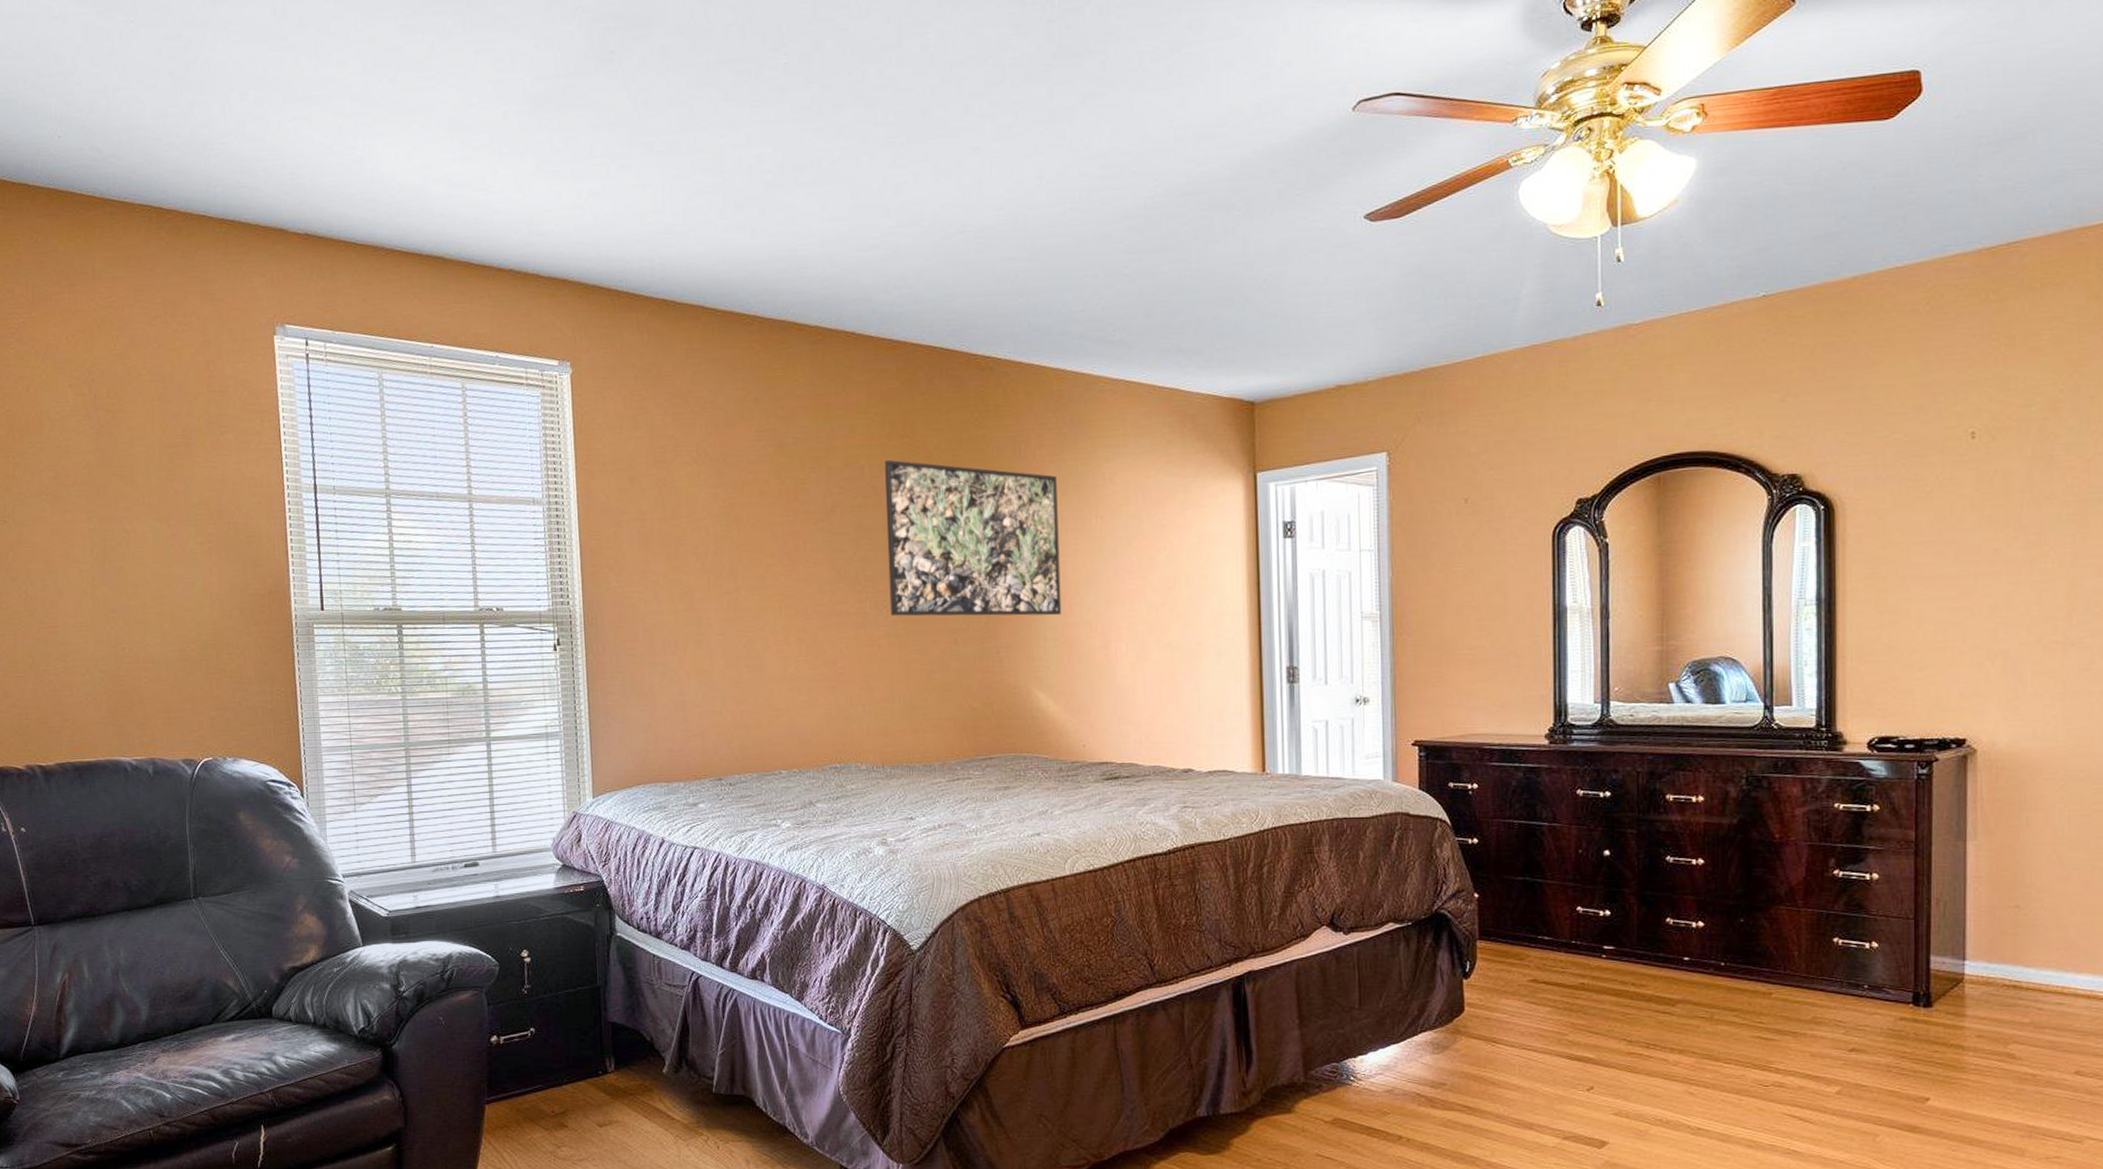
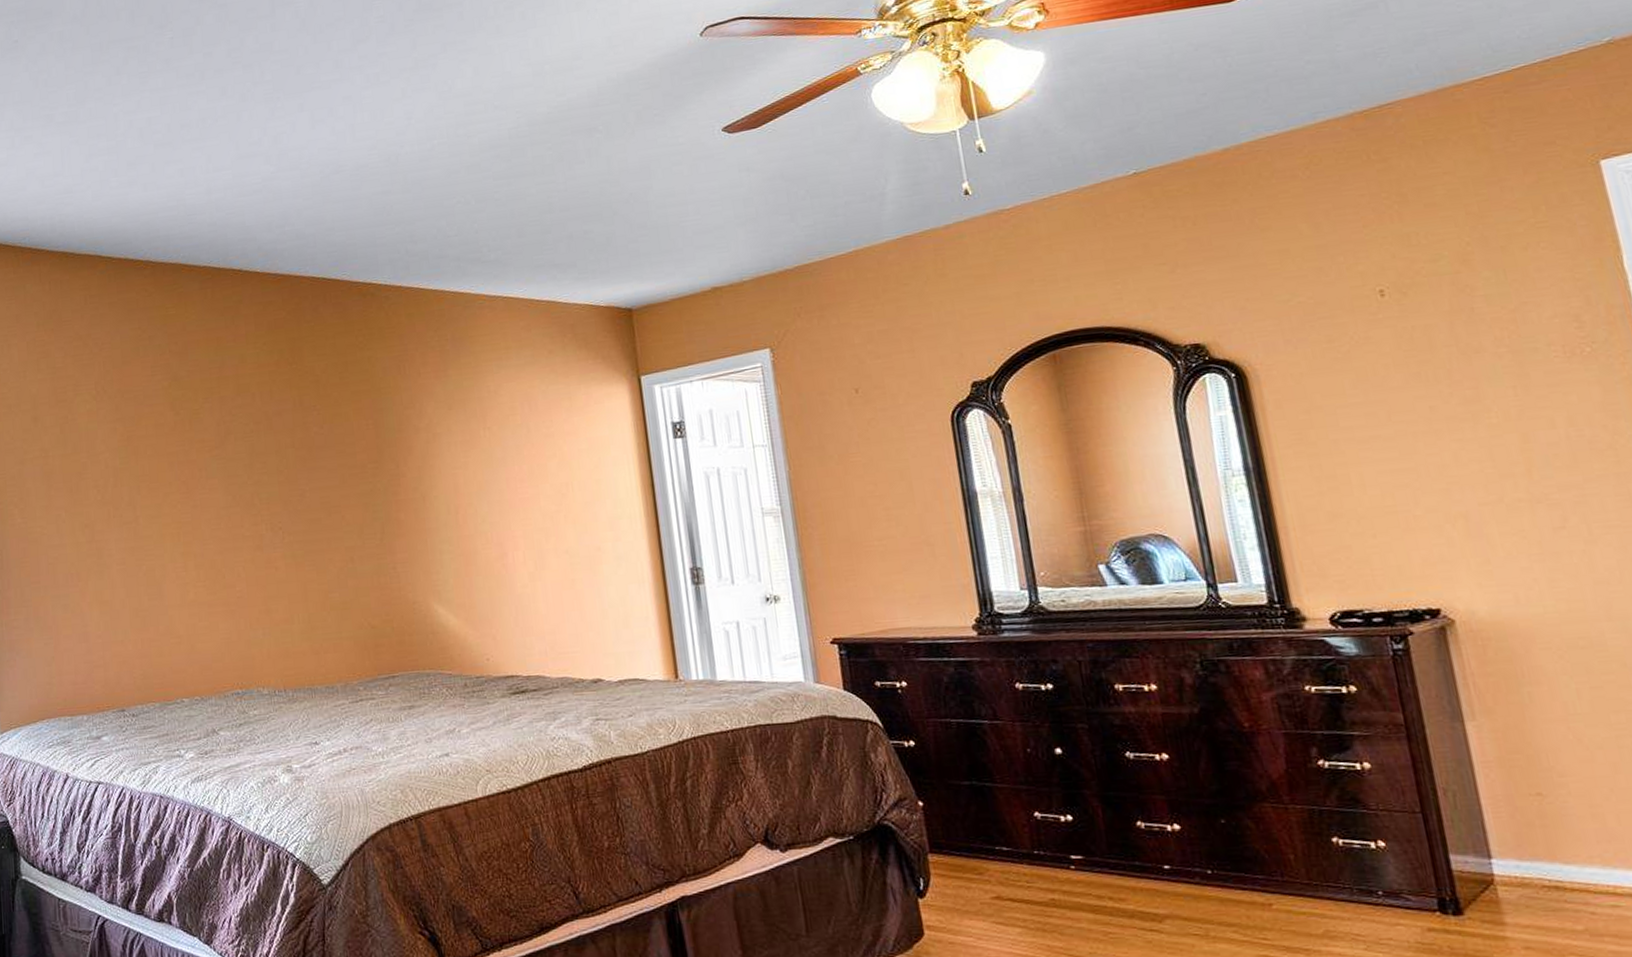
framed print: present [885,460,1062,616] -> none [275,386,456,538]

